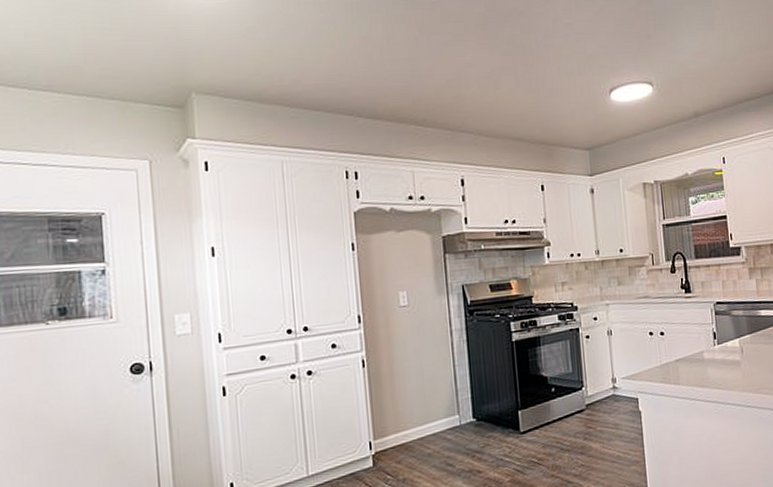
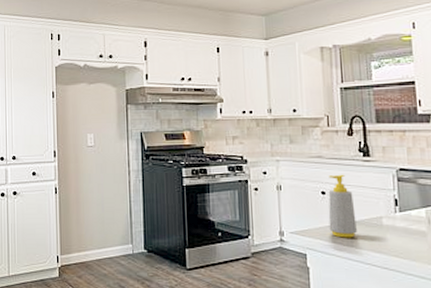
soap bottle: none [655,312,682,377] -> present [328,174,357,238]

